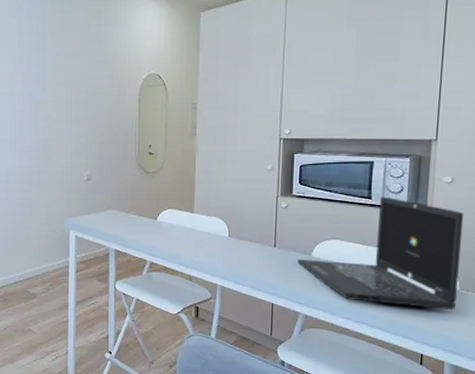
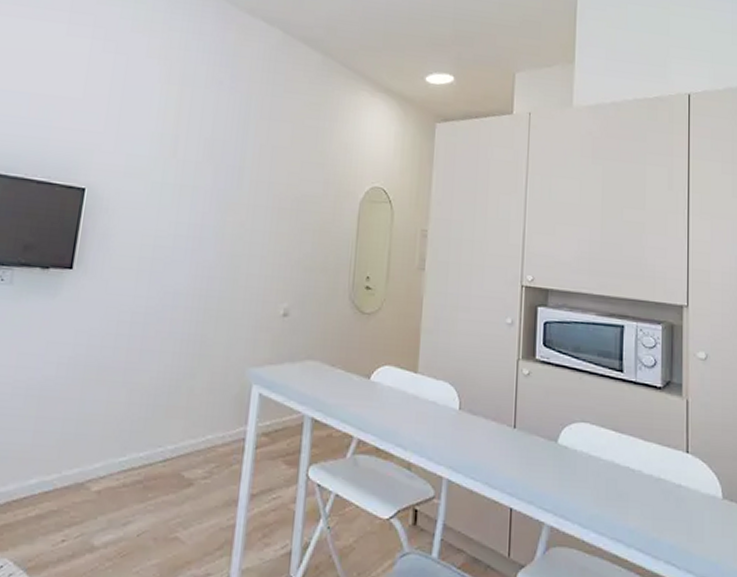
laptop: present [297,196,464,310] -> none [541,370,721,526]

